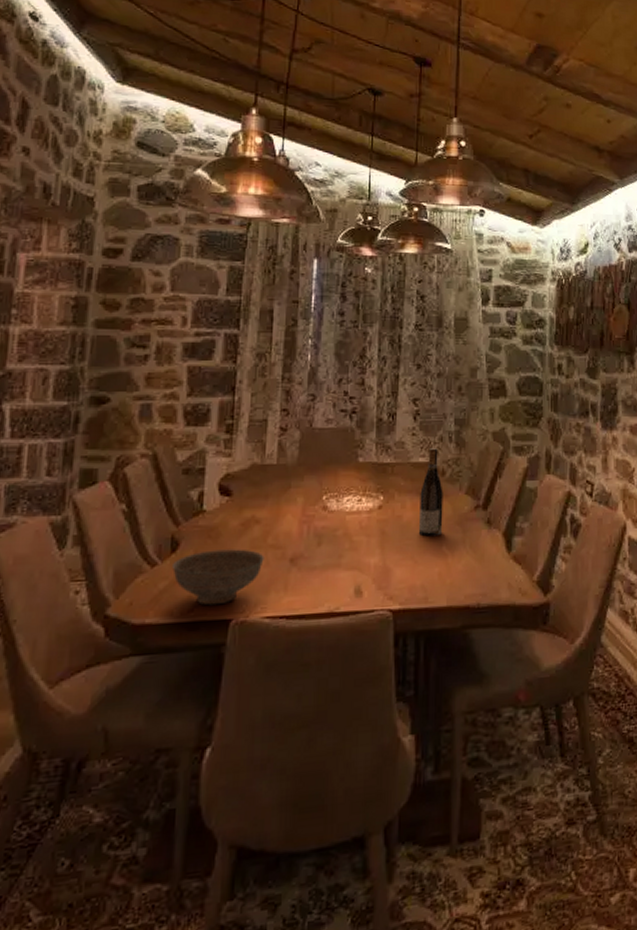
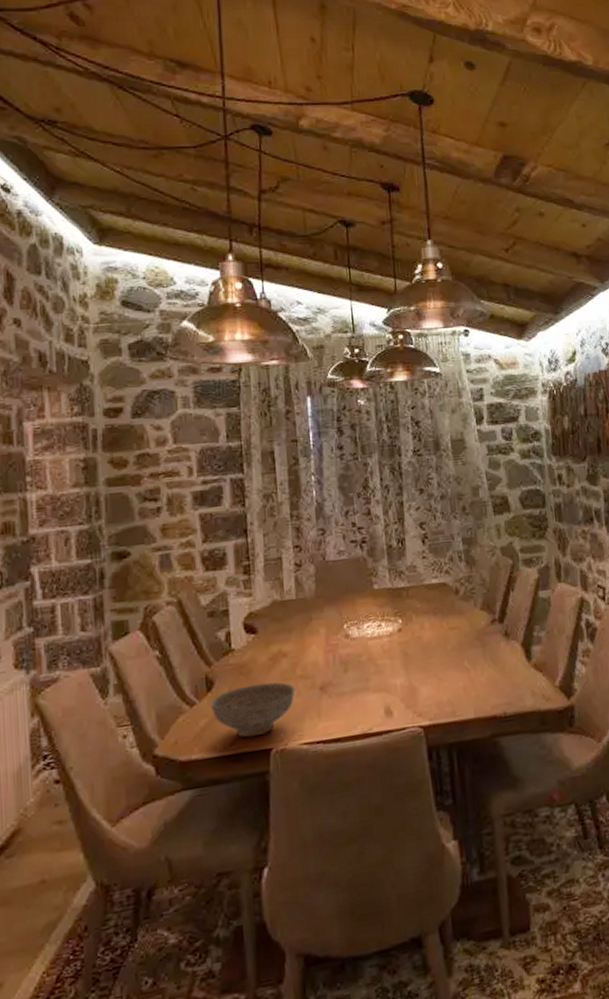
wine bottle: present [418,448,443,537] -> none [436,568,463,655]

